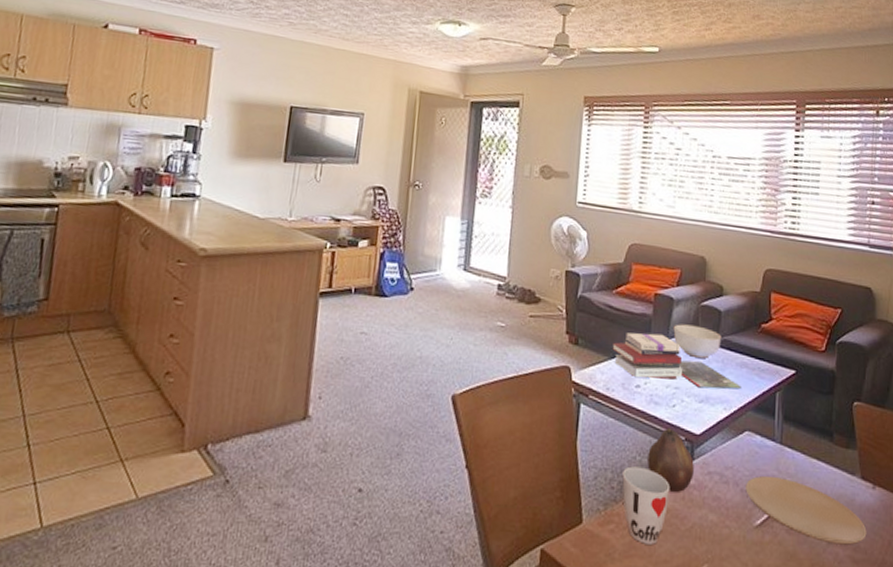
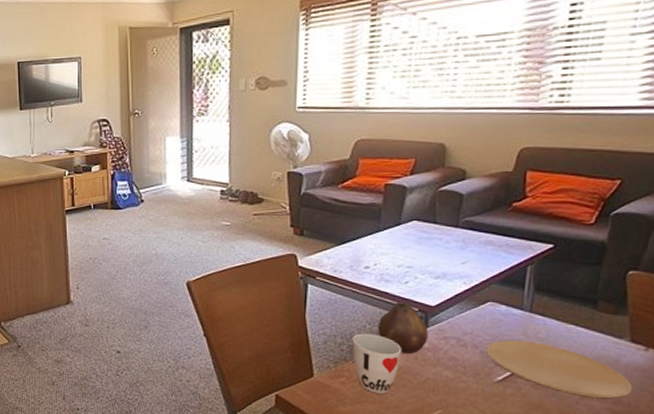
books: present [612,332,682,380] -> none [339,220,416,261]
bowl: present [673,324,722,359] -> none [406,210,463,240]
magazine: present [678,360,741,390] -> none [411,242,485,266]

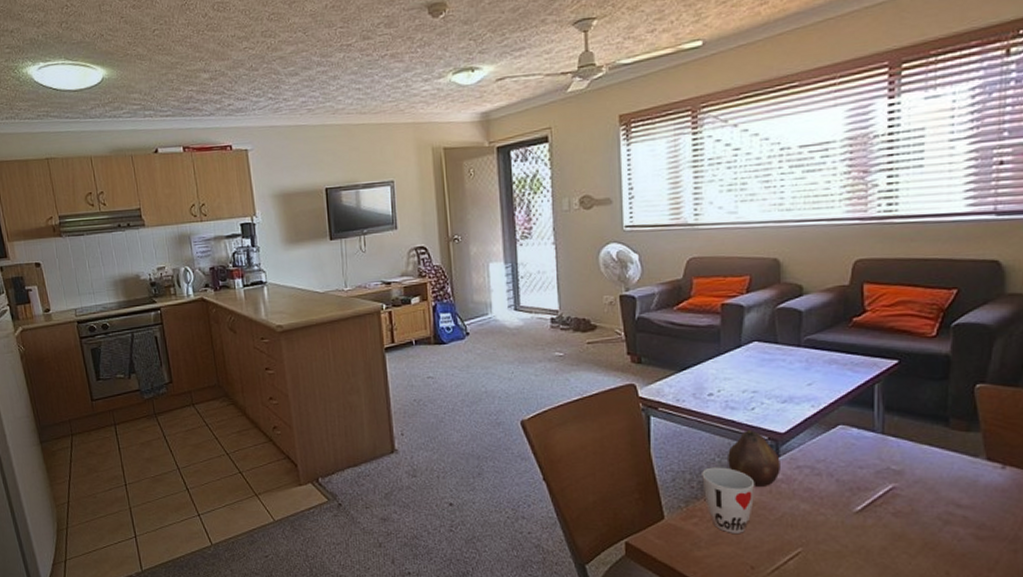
plate: present [486,339,633,399] -> none [842,465,994,524]

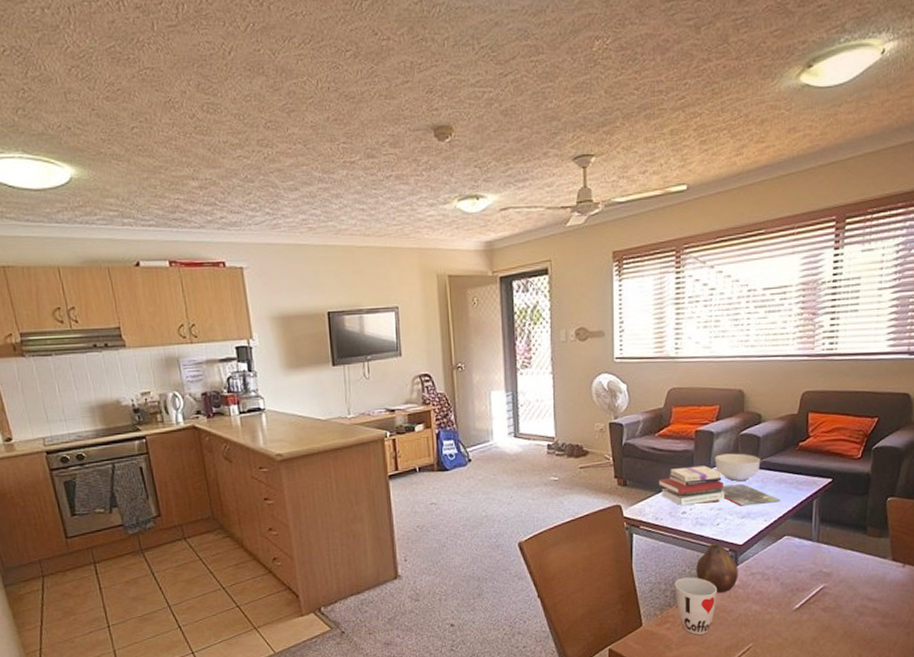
books: none [679,342,760,387] -> present [658,465,724,506]
bowl: none [746,329,804,361] -> present [714,453,761,482]
magazine: none [755,364,831,389] -> present [720,484,780,506]

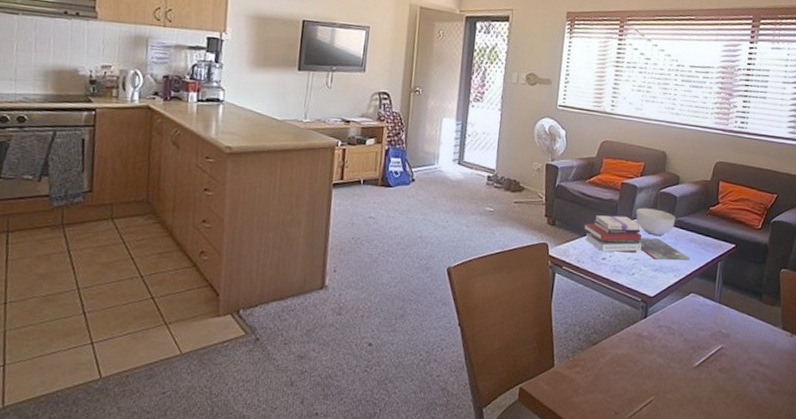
cup: present [675,577,718,635] -> none [588,322,627,382]
fruit: present [696,542,738,593] -> none [609,291,648,342]

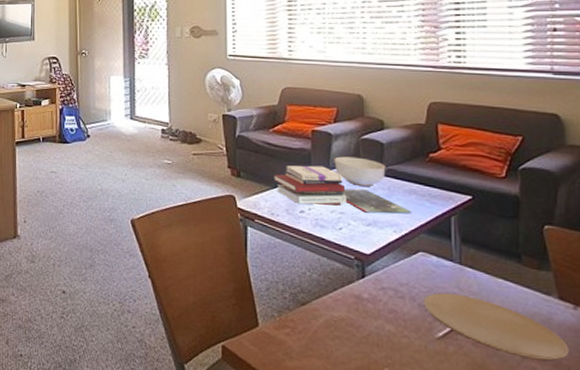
plate: none [688,328,783,380] -> present [423,292,569,361]

